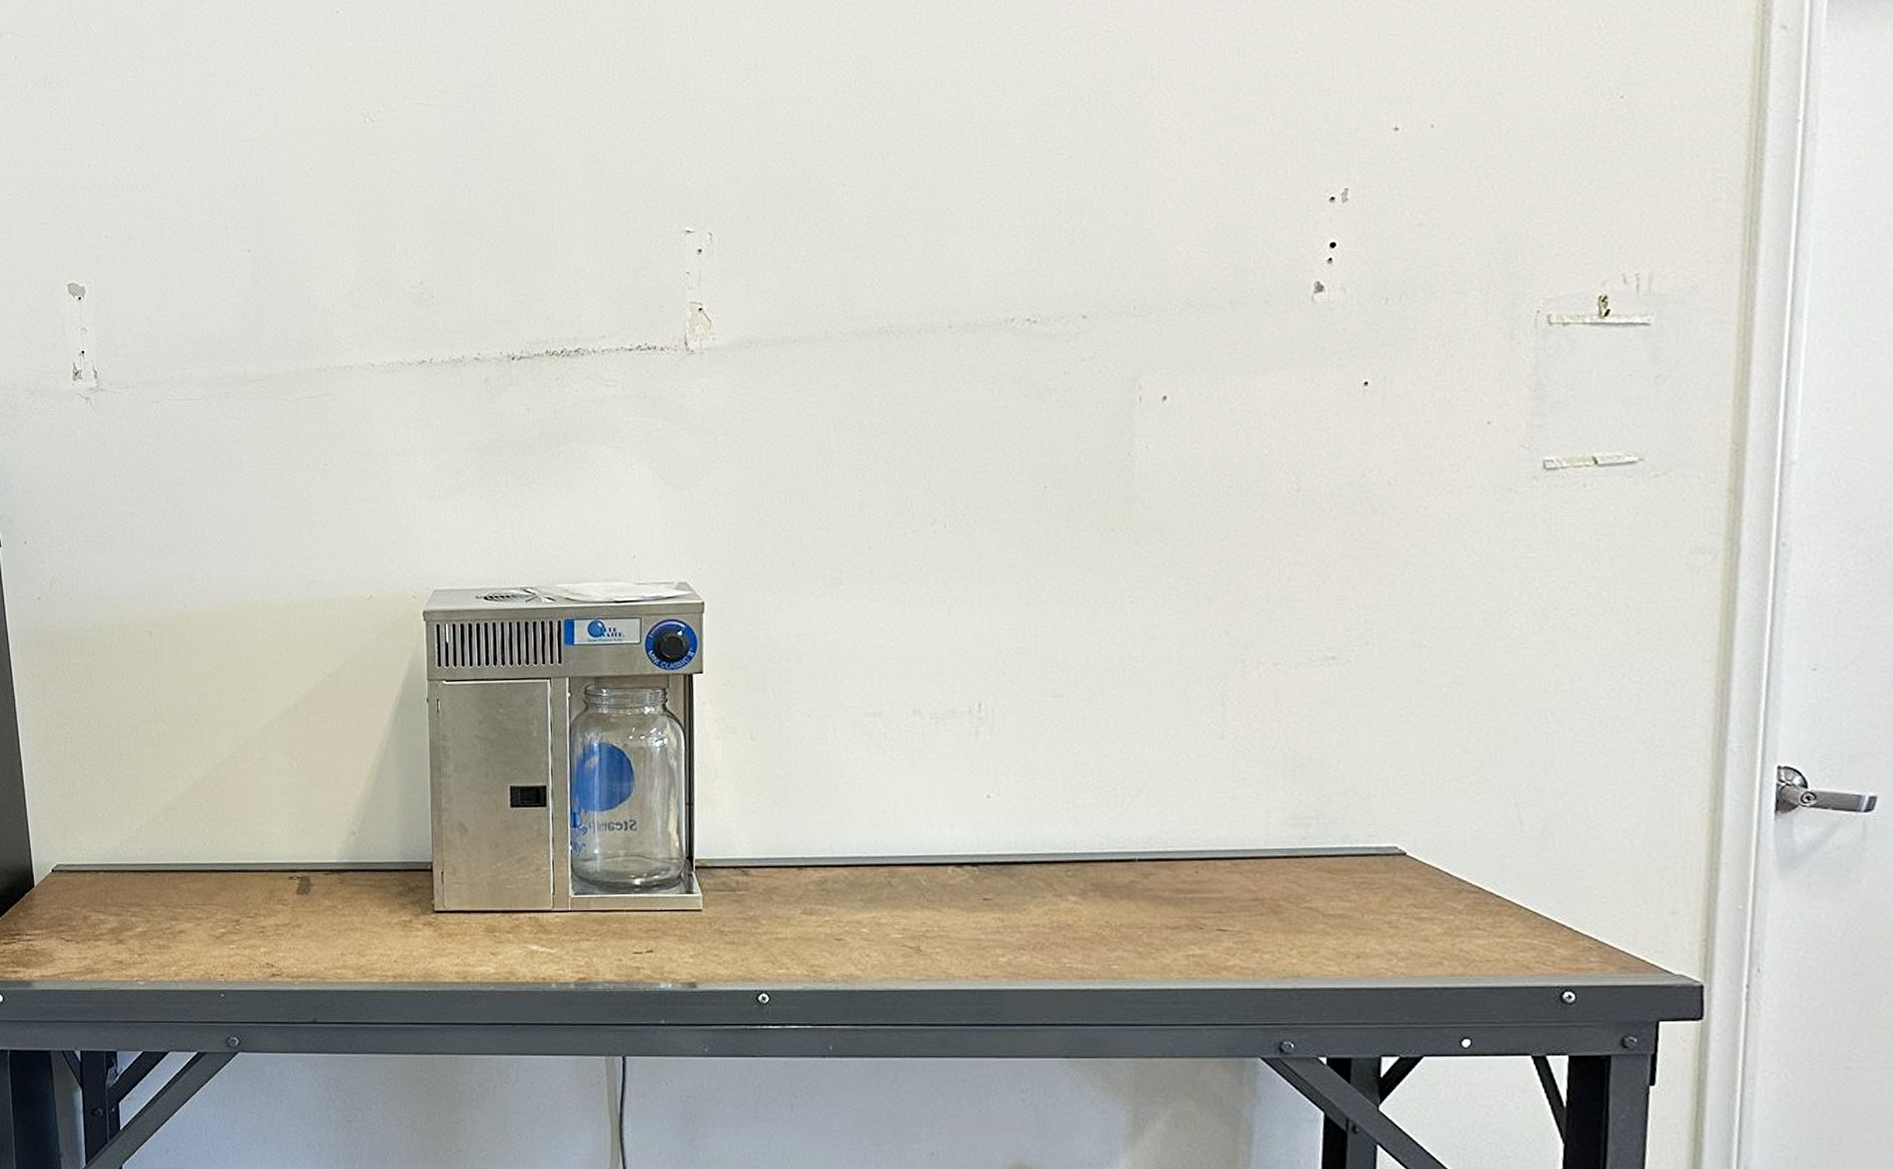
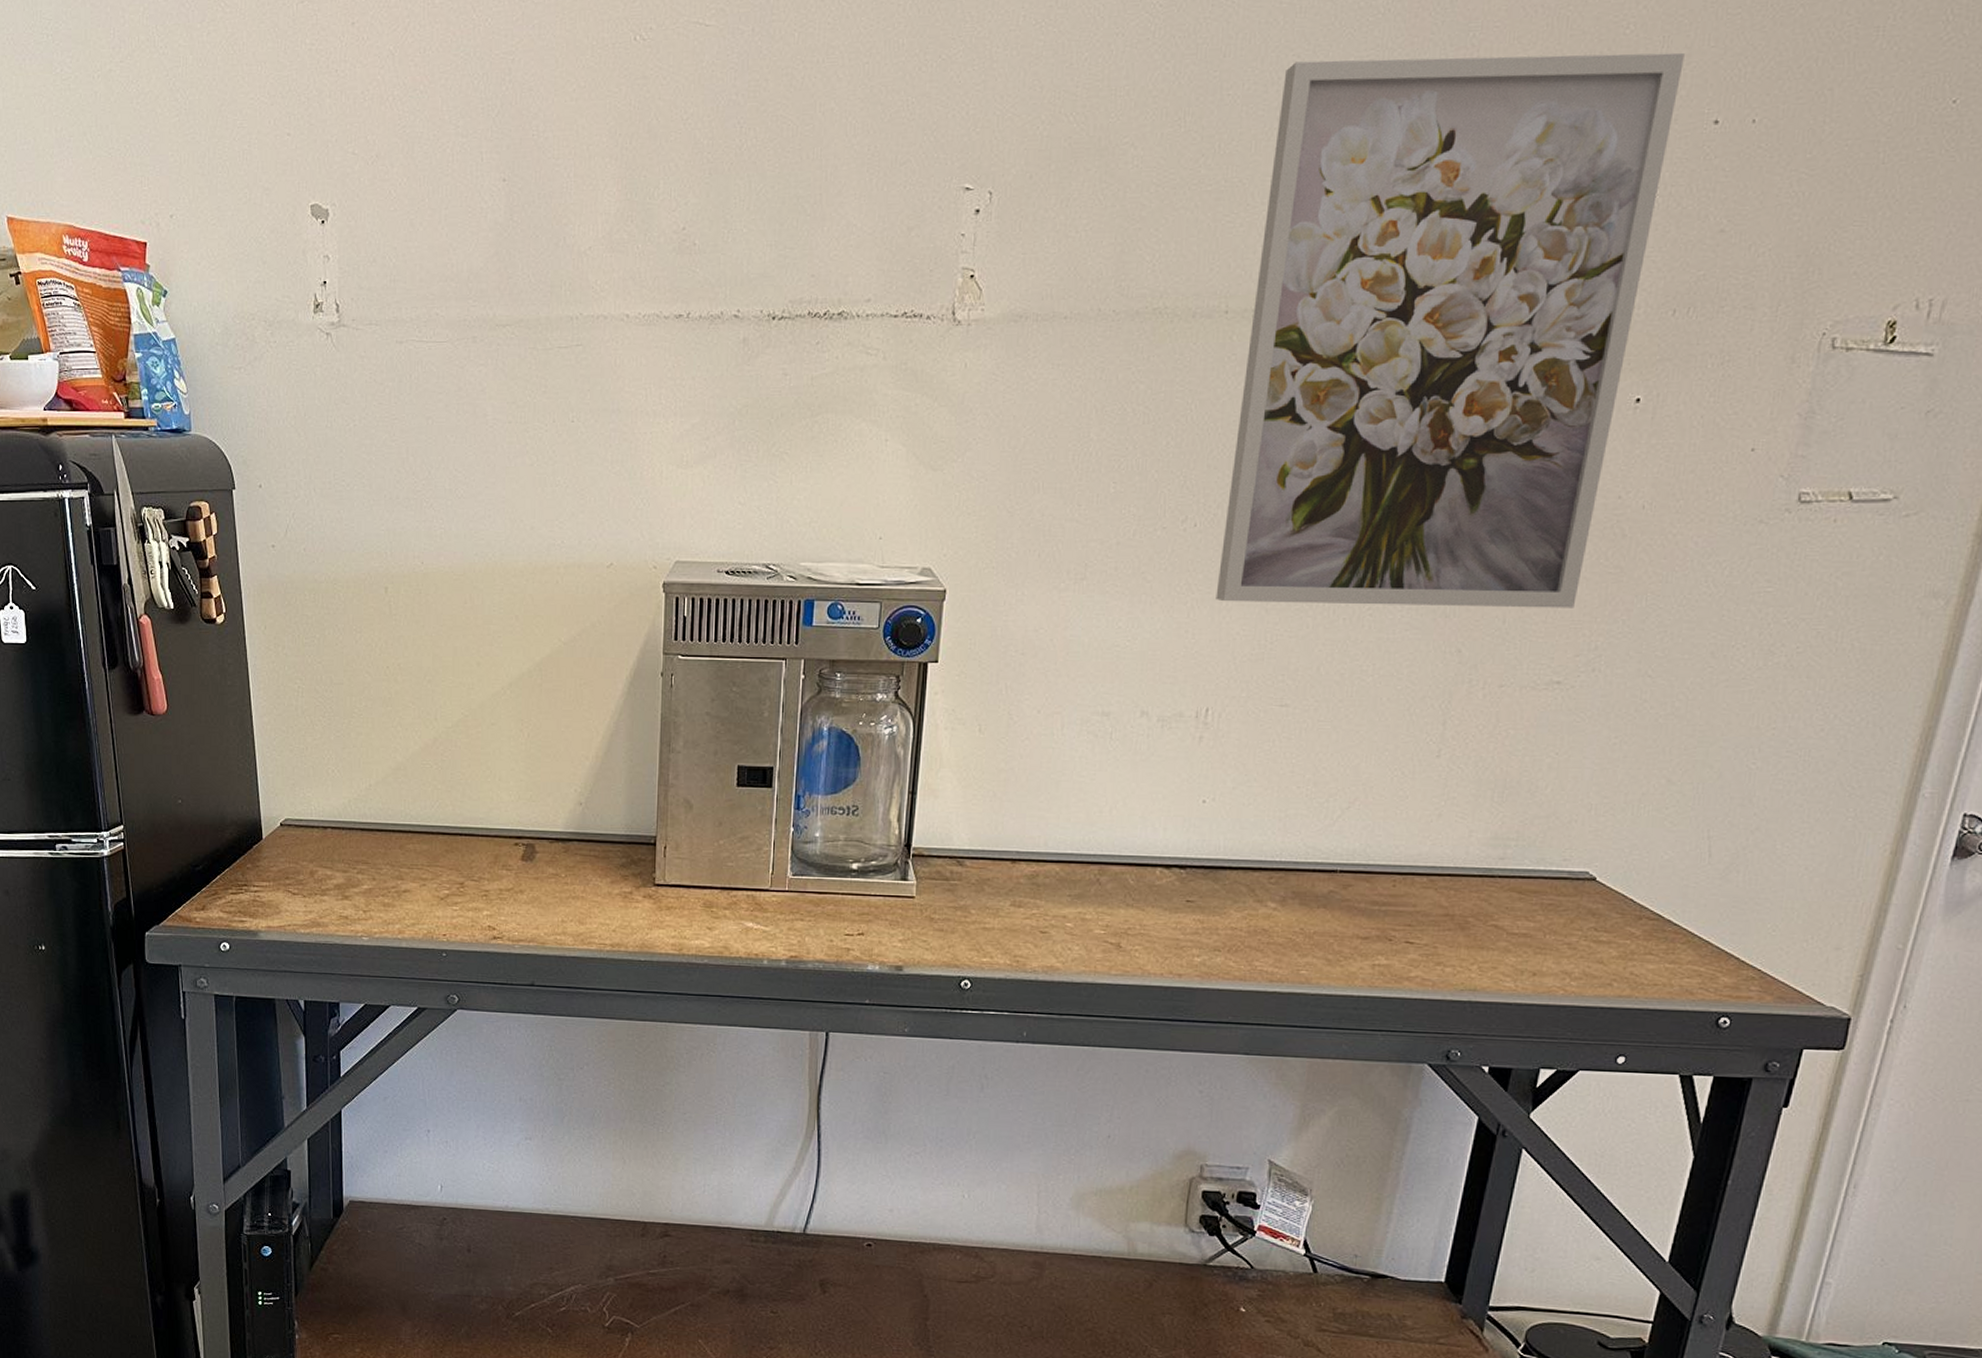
wall art: none [973,71,1356,598] -> present [1215,52,1685,608]

